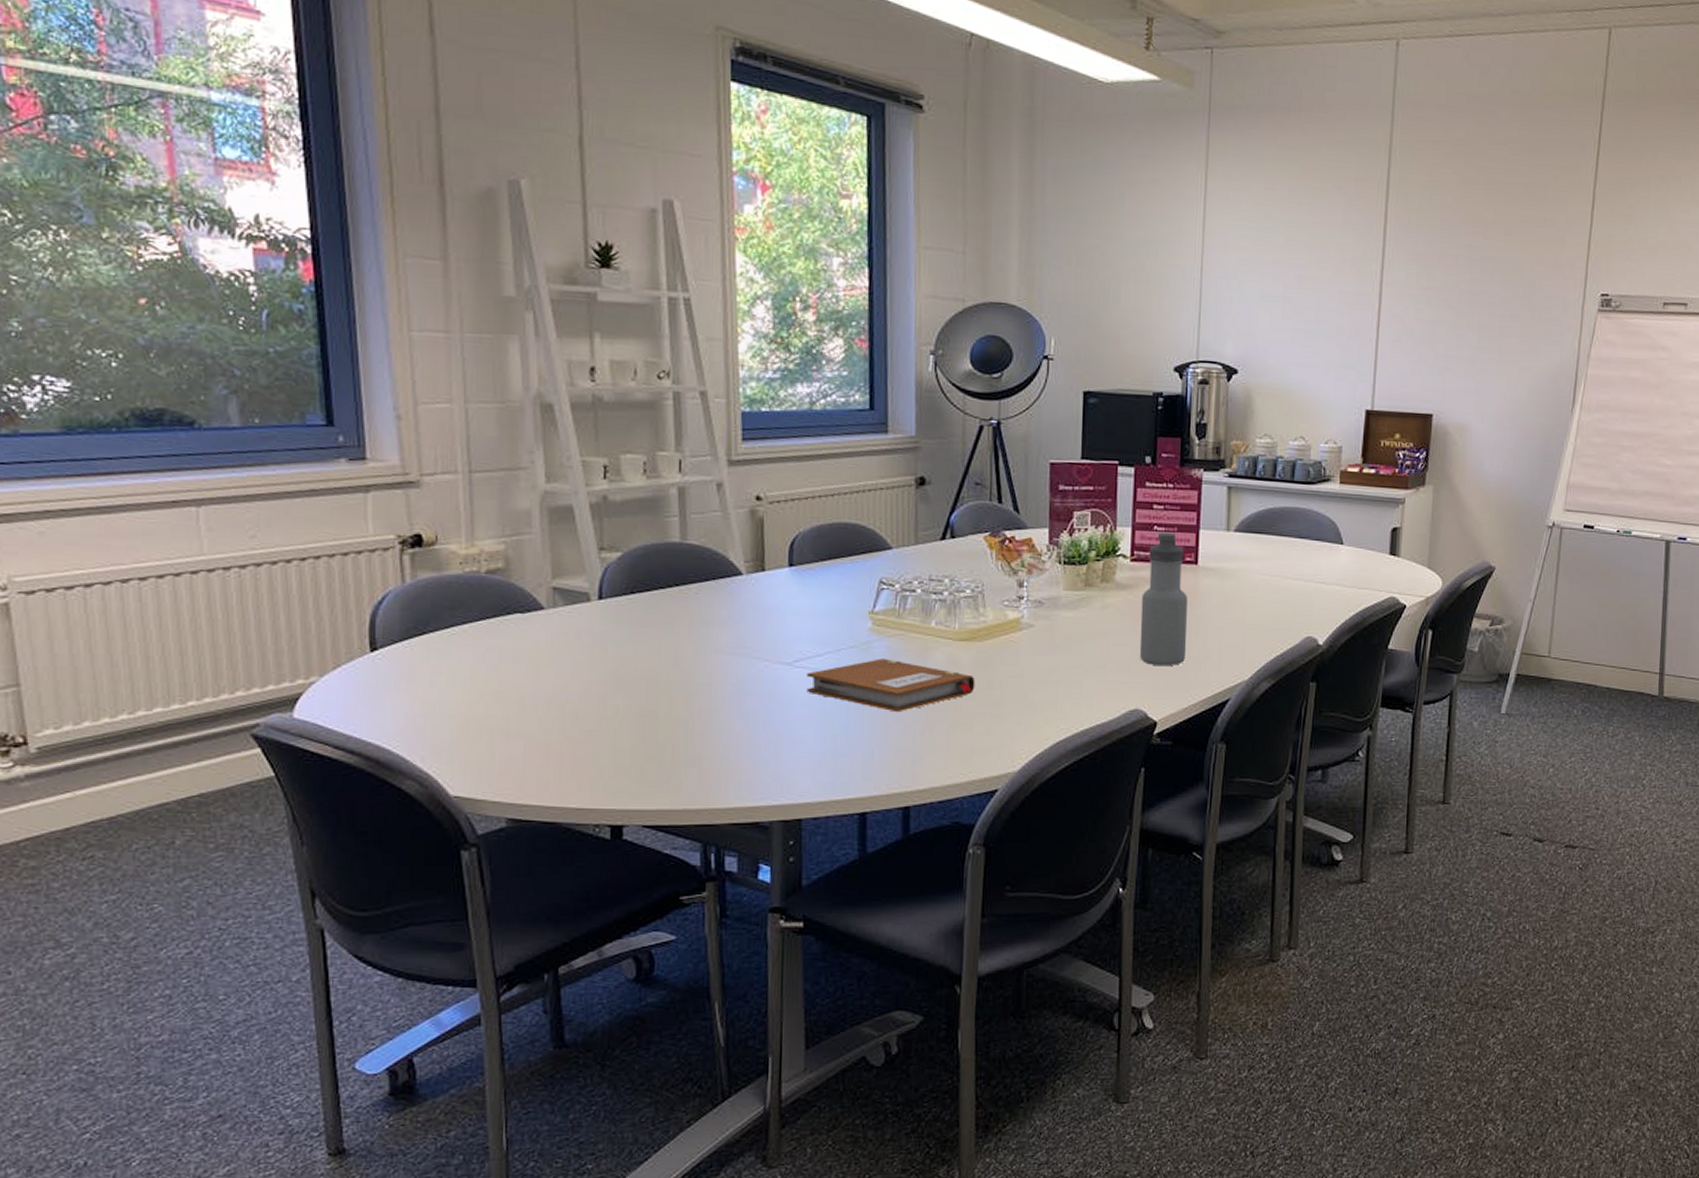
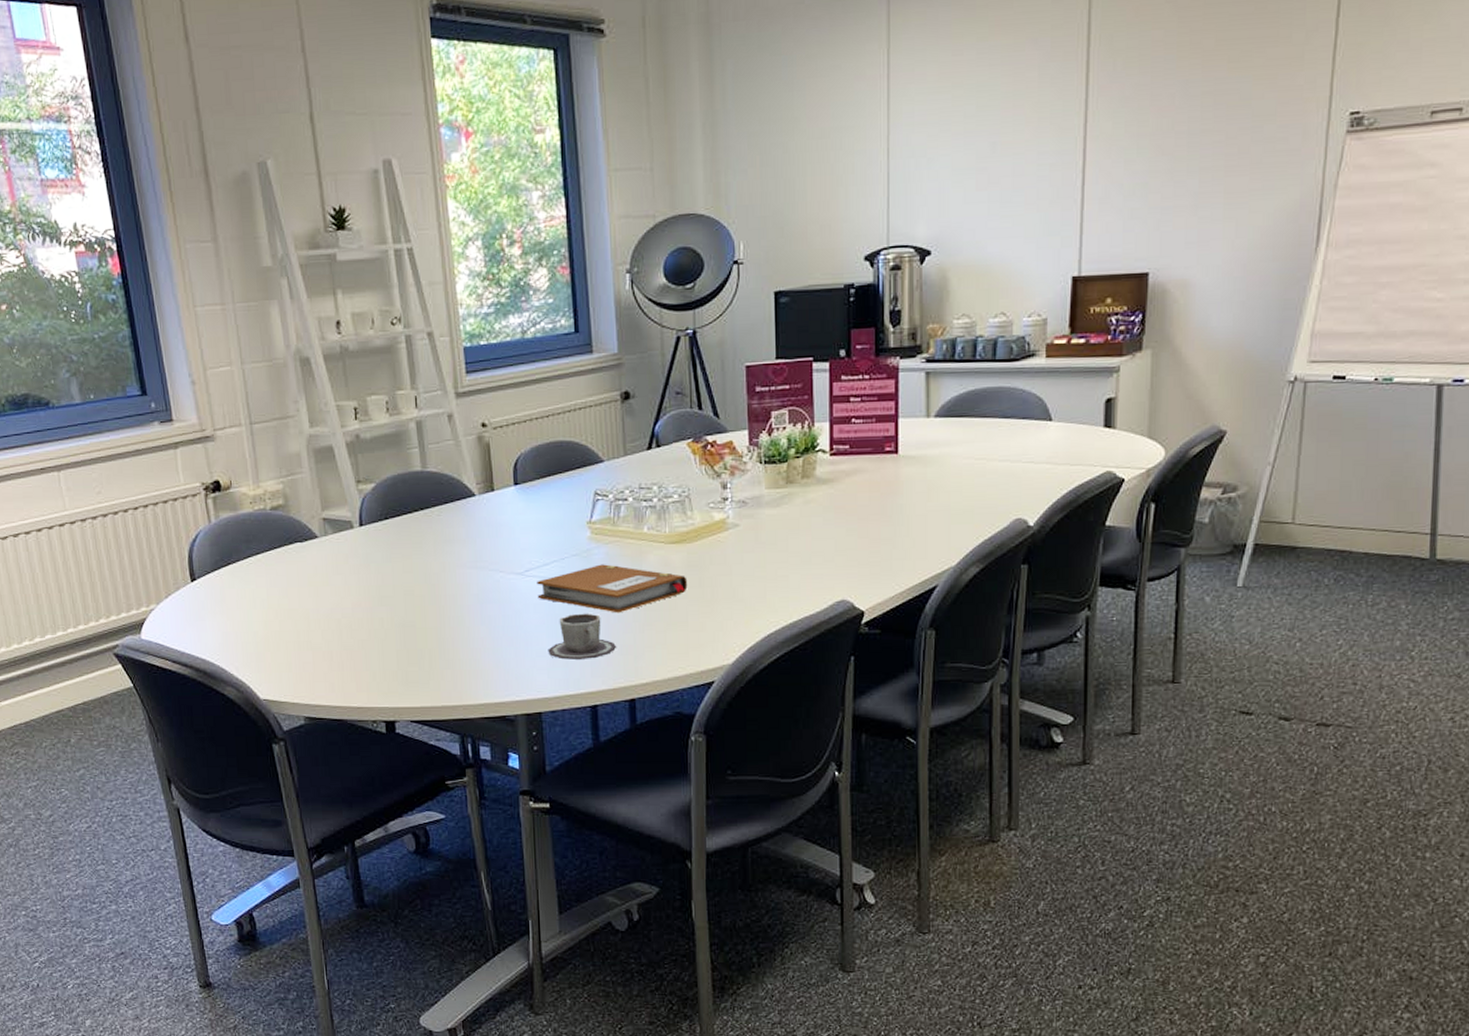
cup: none [814,710,893,761] -> present [548,613,617,660]
water bottle: present [1139,532,1187,665] -> none [843,423,891,556]

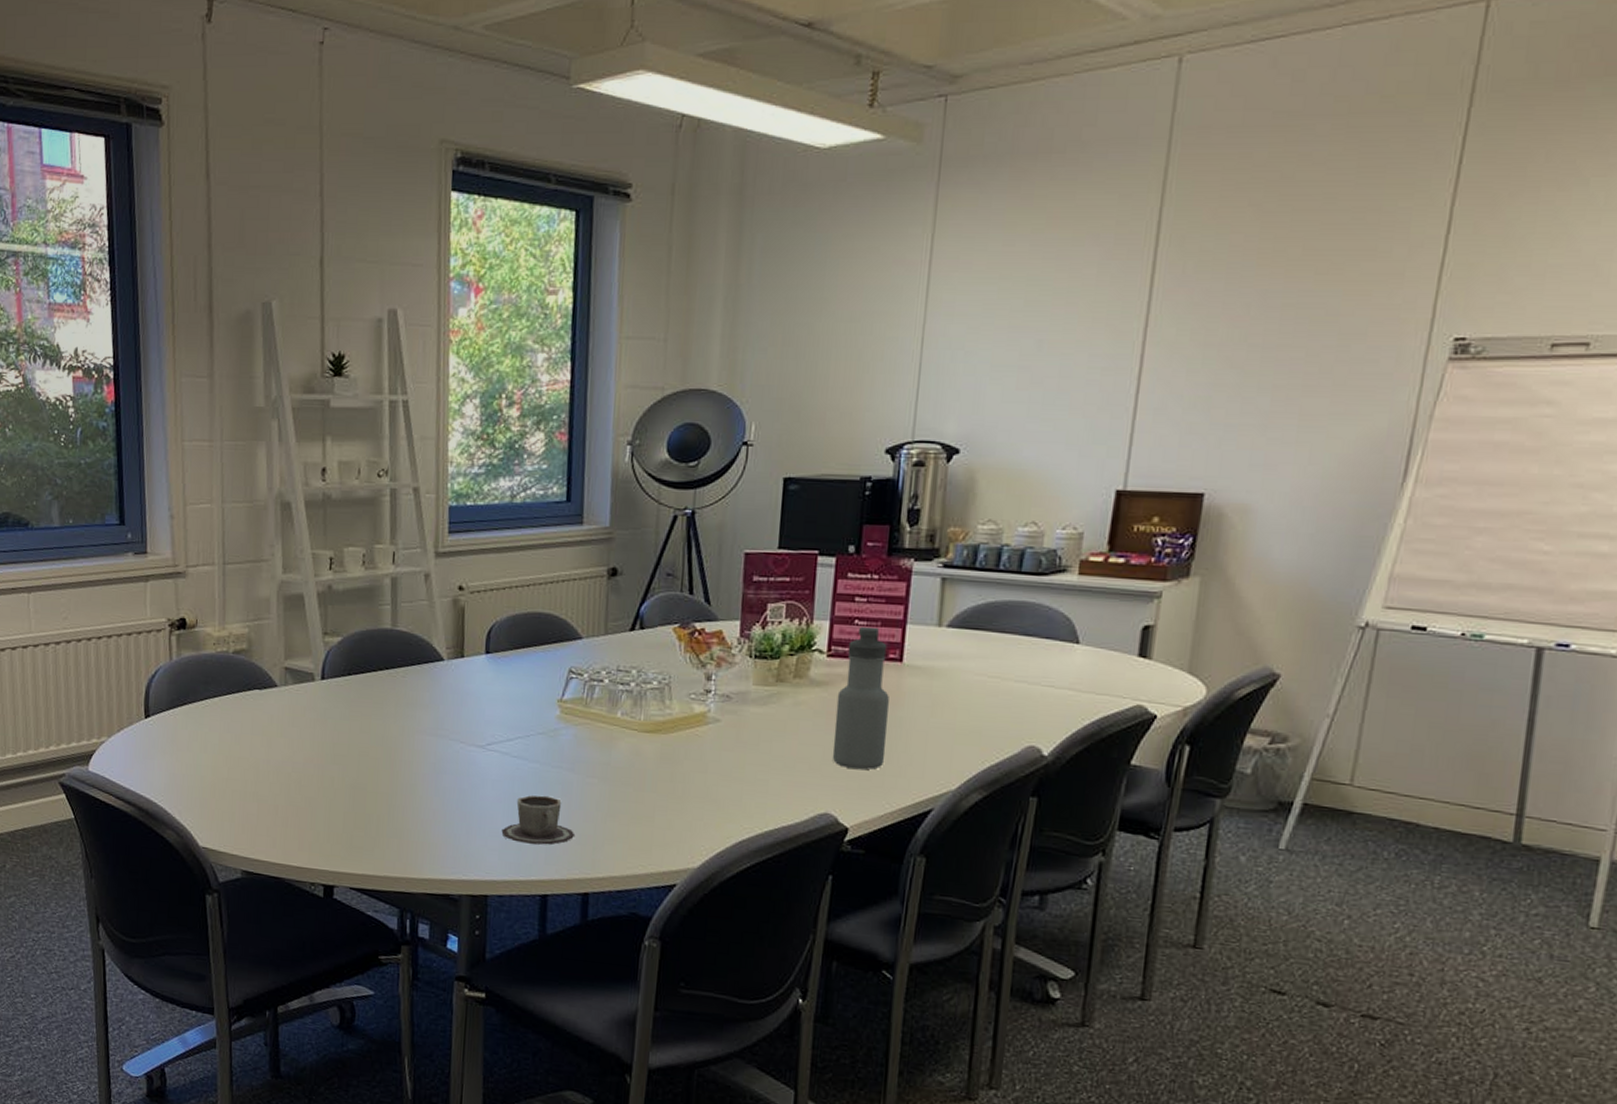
notebook: present [537,564,688,613] -> none [497,746,659,800]
water bottle: none [843,423,891,556] -> present [832,626,889,770]

